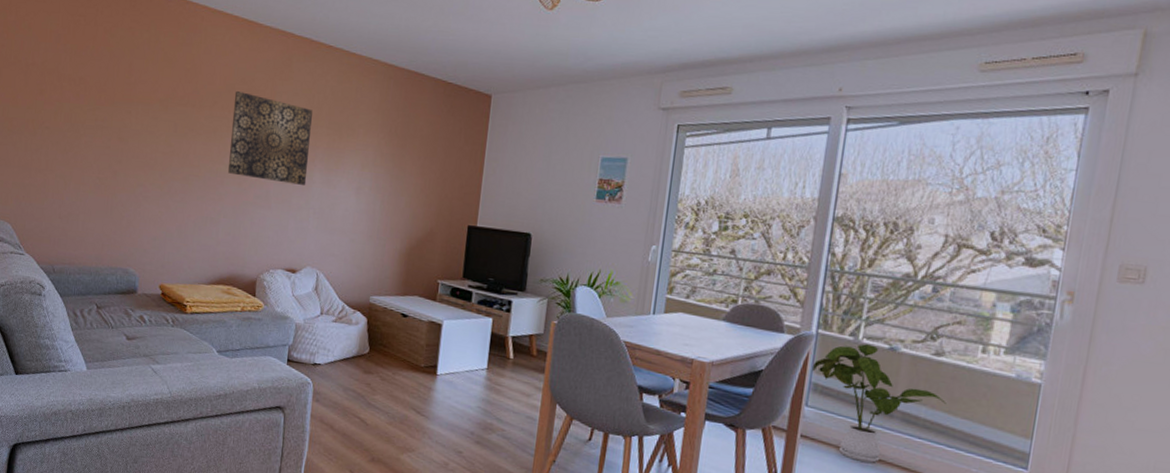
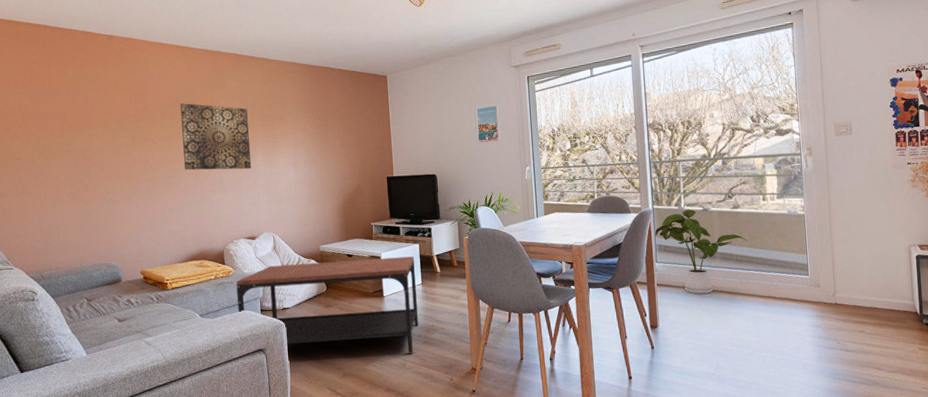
coffee table: none [261,308,483,452] -> present [236,256,419,353]

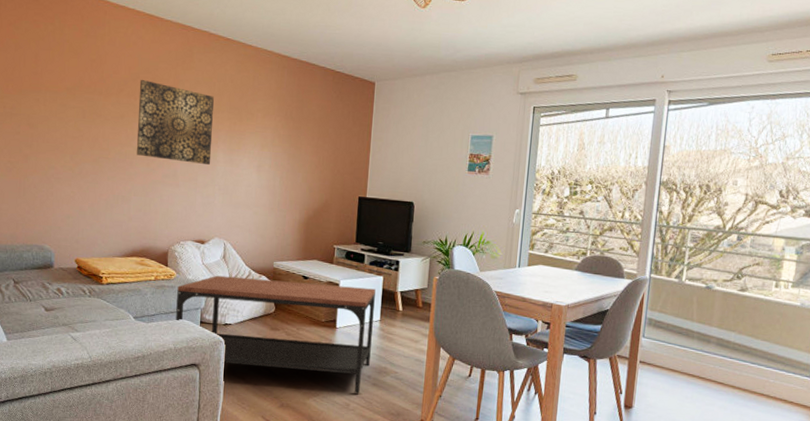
house plant: present [655,209,748,294] -> none [647,284,750,380]

